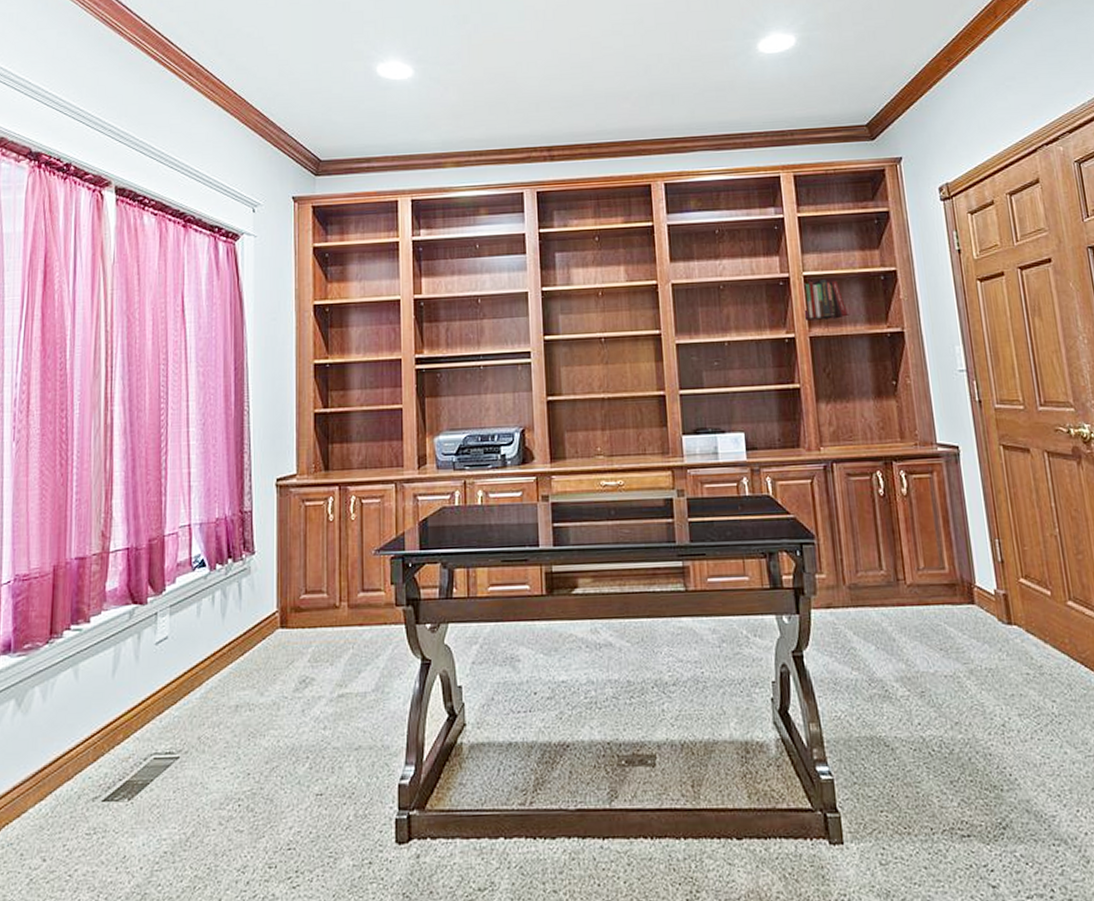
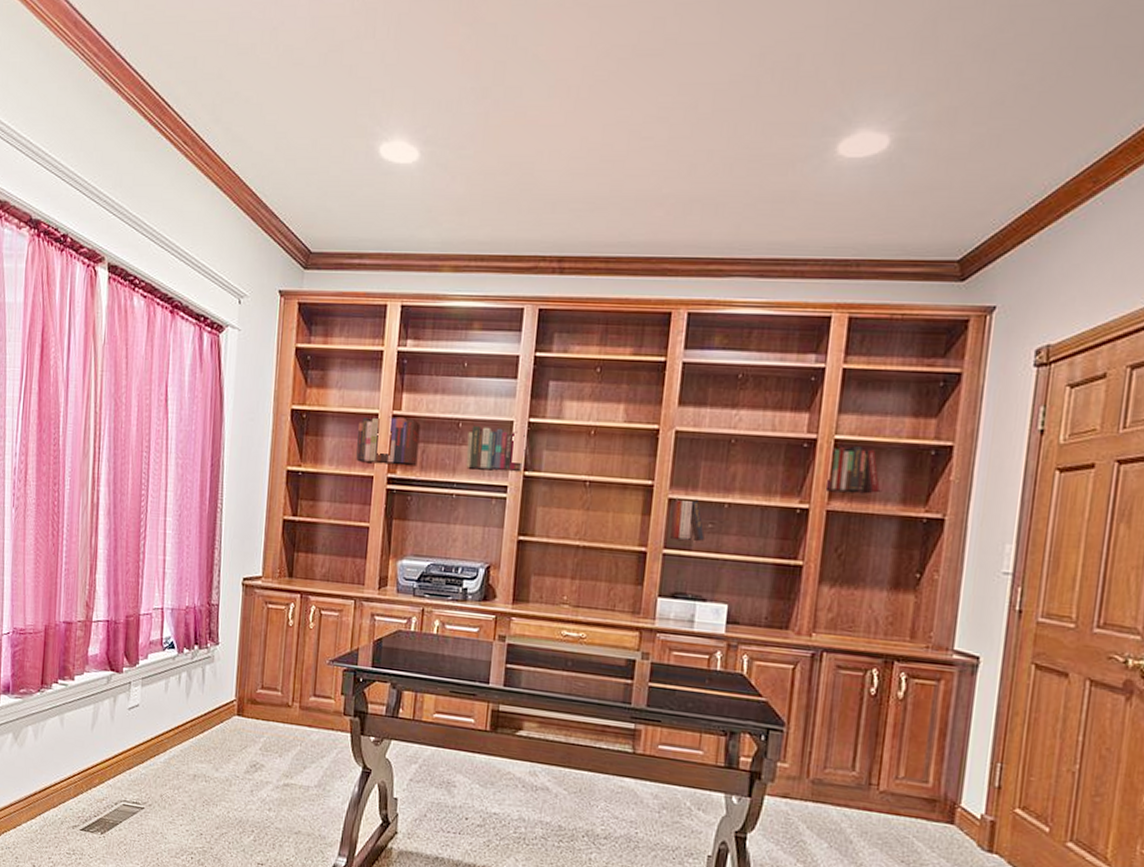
books: none [382,300,443,348] -> present [356,416,421,467]
books: none [487,300,553,342] -> present [465,426,535,473]
books: none [680,341,713,380] -> present [670,497,705,541]

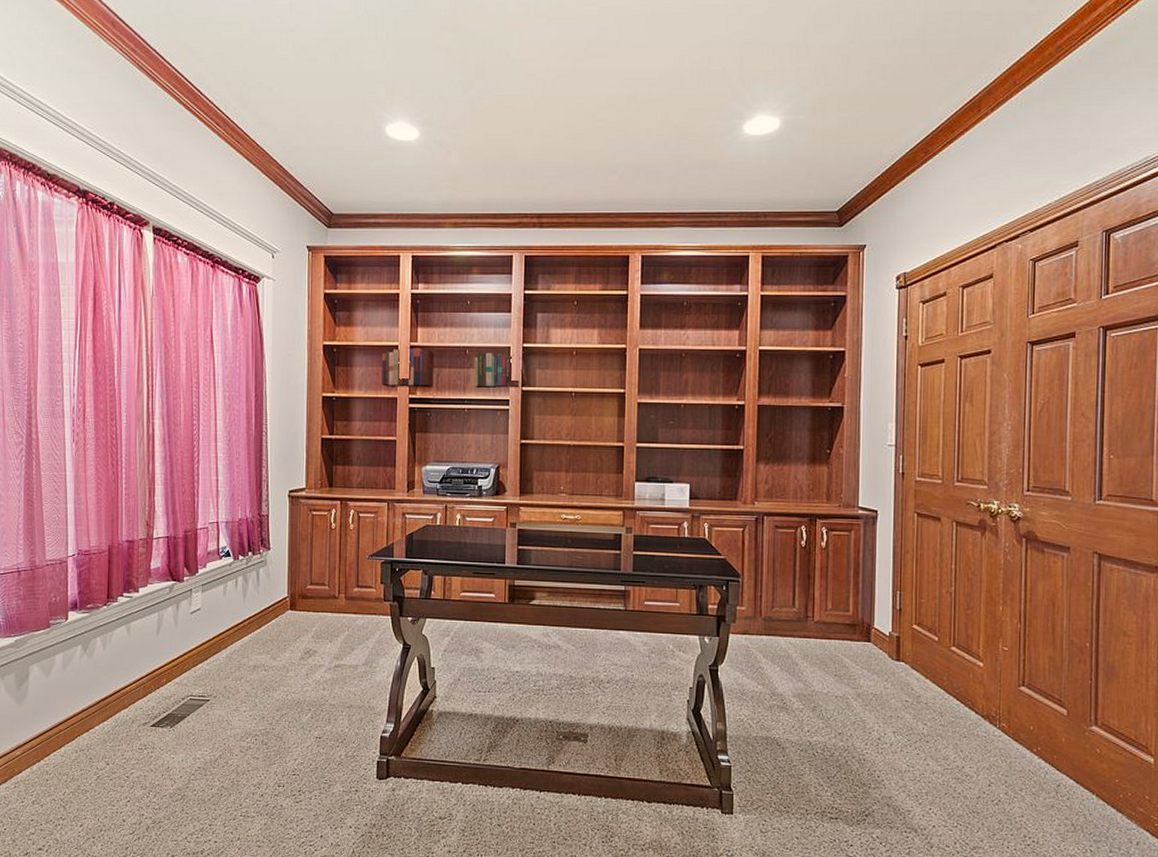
books: present [670,497,705,541] -> none [640,401,667,435]
books: present [826,446,880,494] -> none [756,354,795,391]

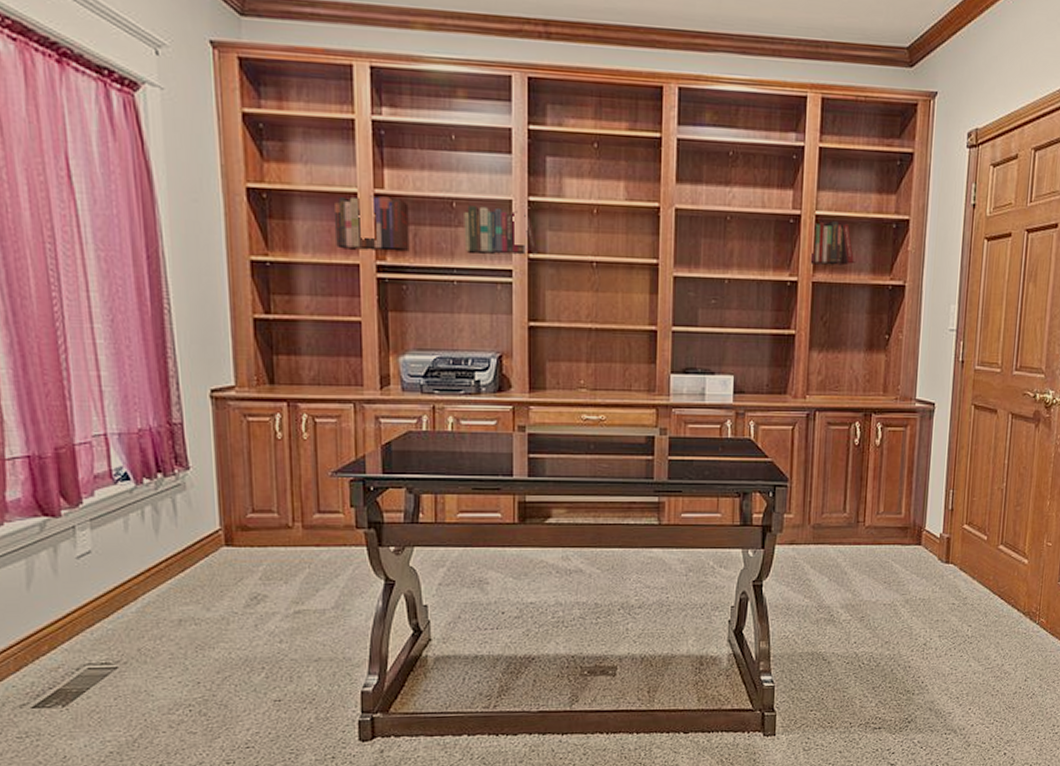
books: none [756,354,795,391] -> present [811,221,854,266]

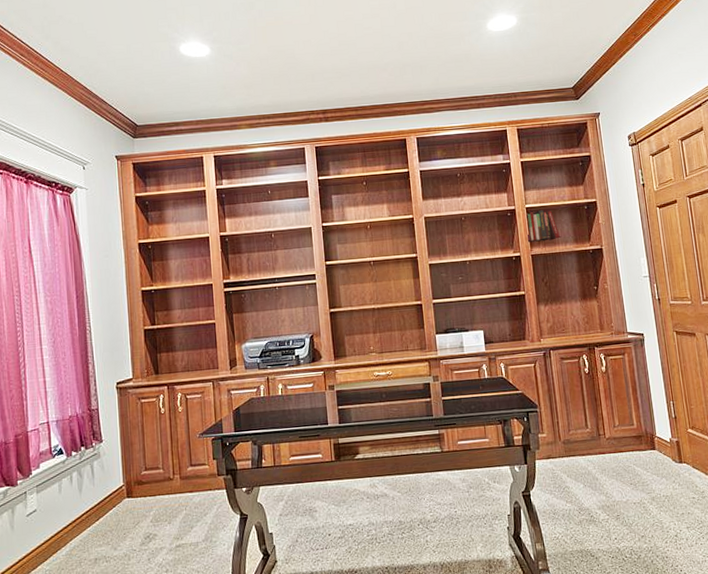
books: present [335,195,410,252] -> none [195,236,245,276]
books: present [464,206,539,256] -> none [280,233,333,268]

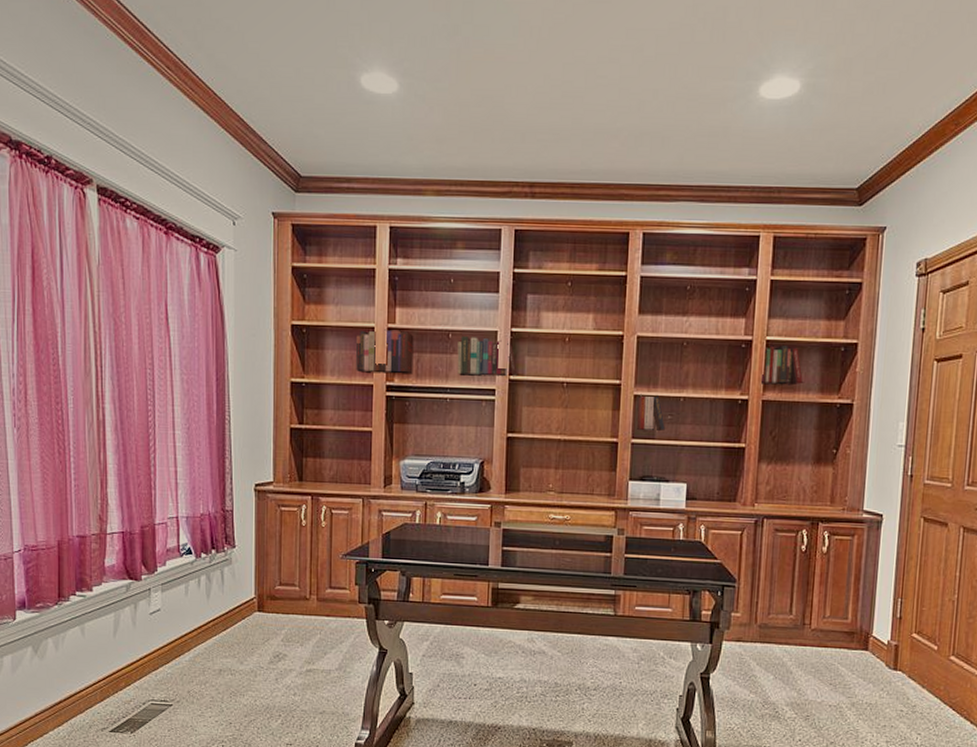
books: none [195,236,245,276] -> present [356,329,414,375]
books: none [280,233,333,268] -> present [457,336,518,377]
books: none [432,261,458,292] -> present [636,393,665,431]

